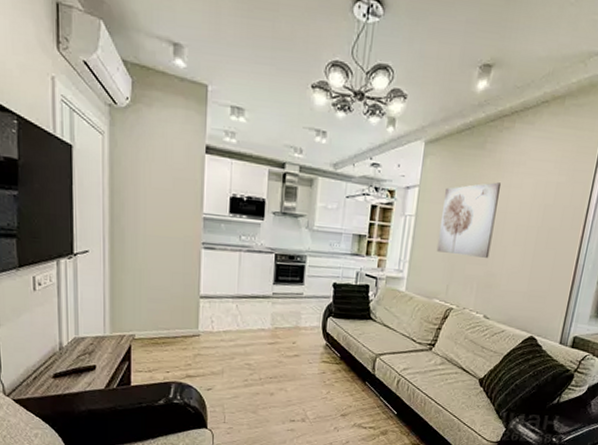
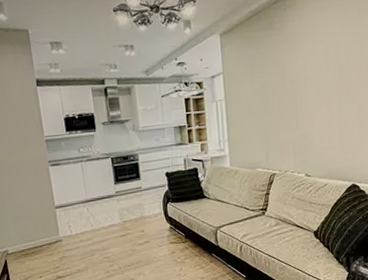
wall art: present [436,182,501,258] -> none [247,54,298,127]

